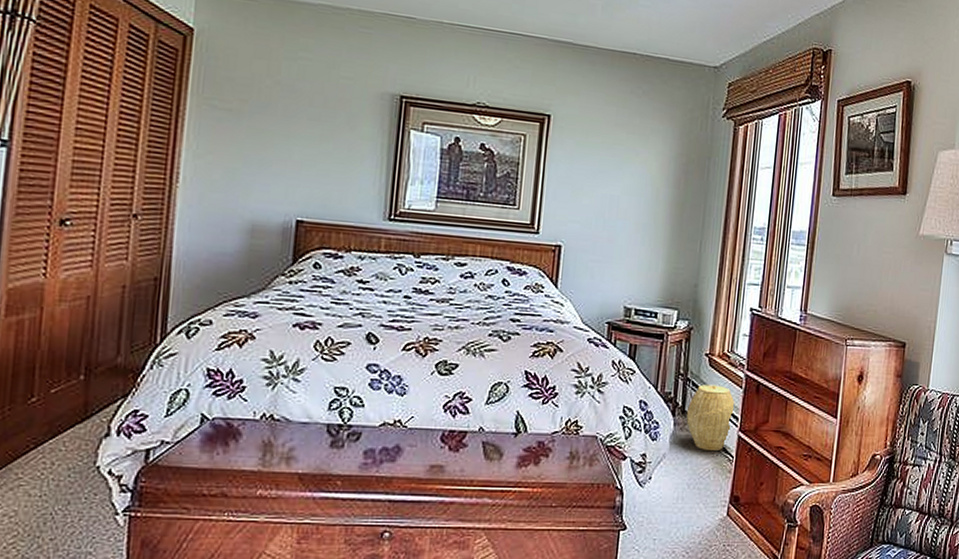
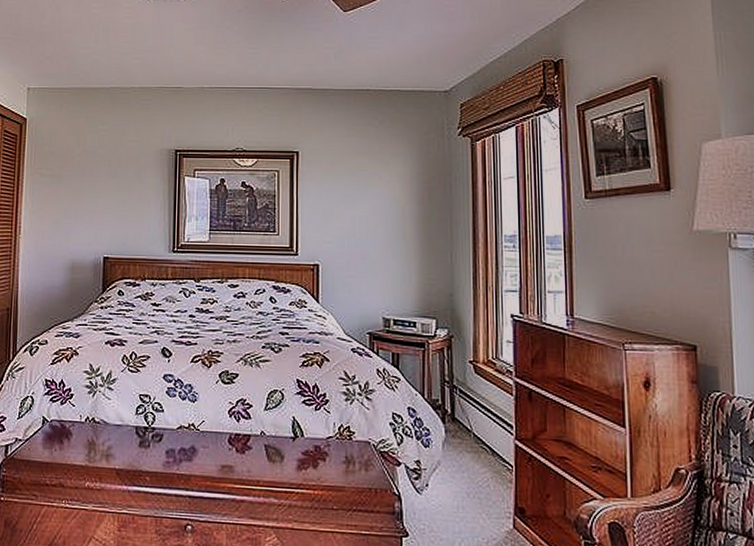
woven basket: present [686,384,736,450] -> none [457,391,509,459]

